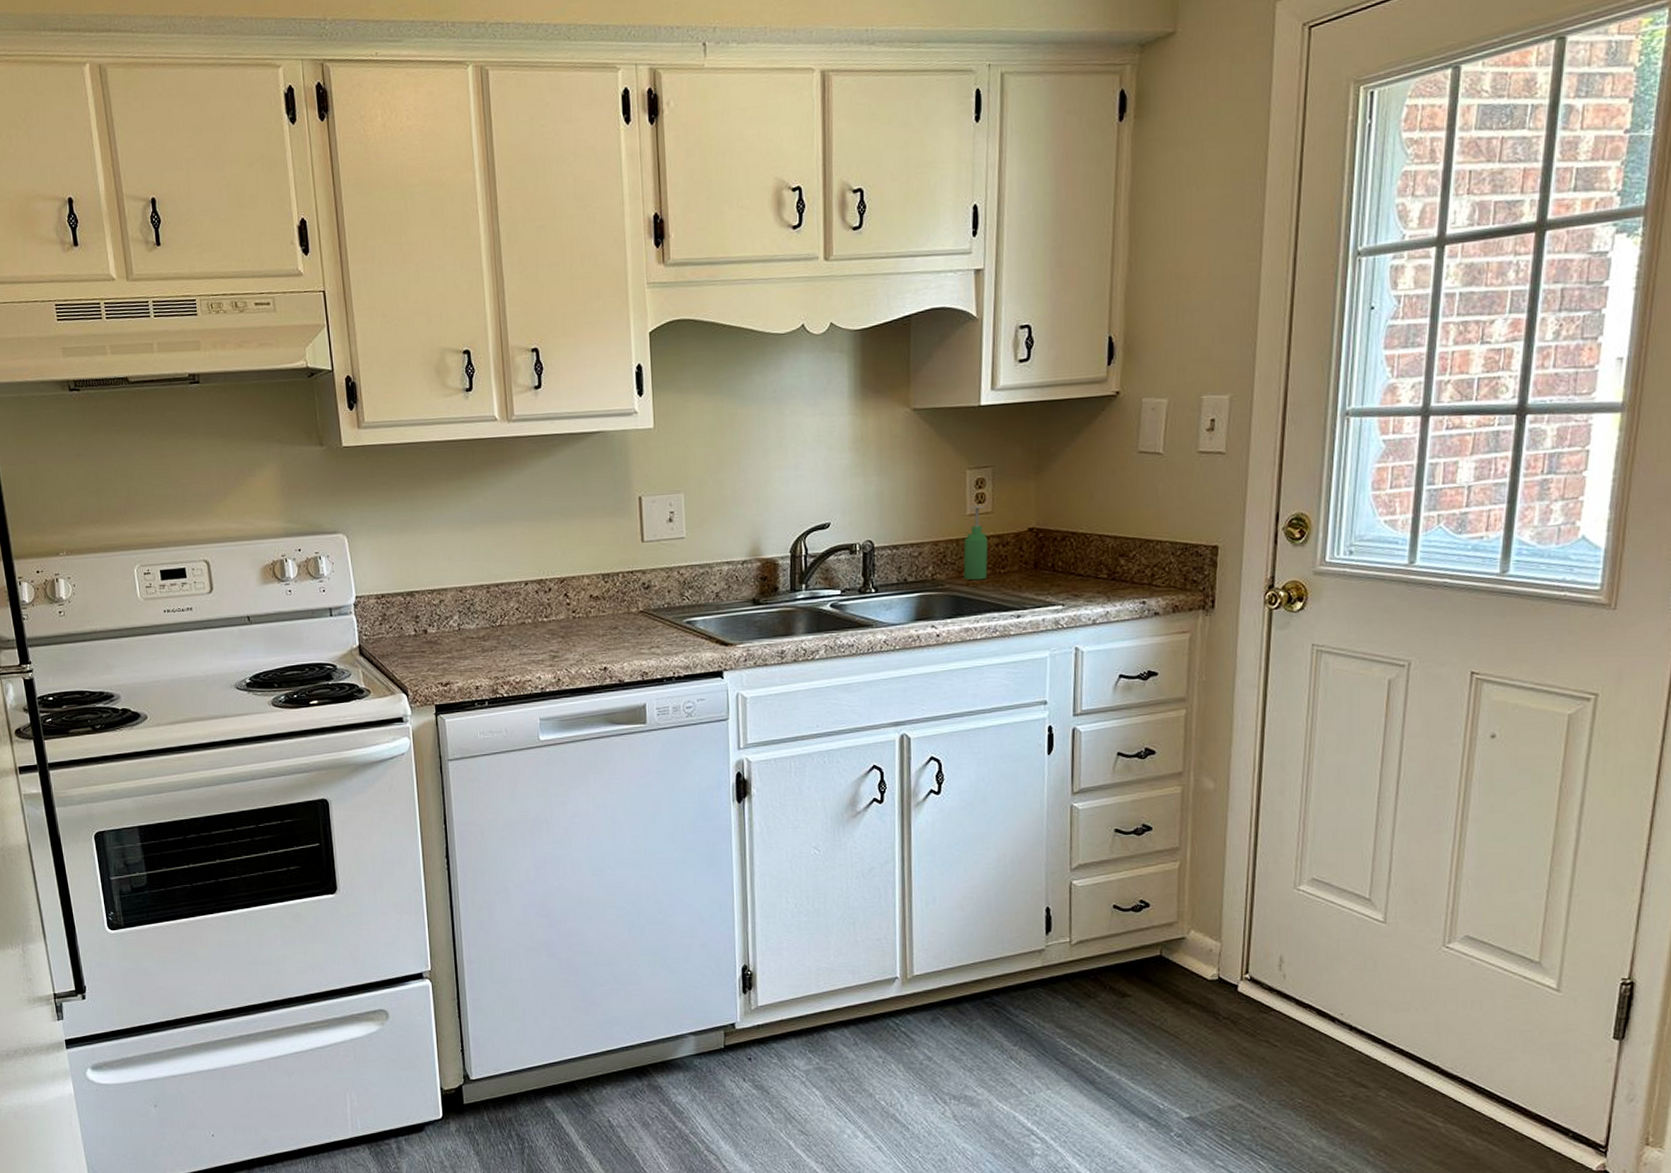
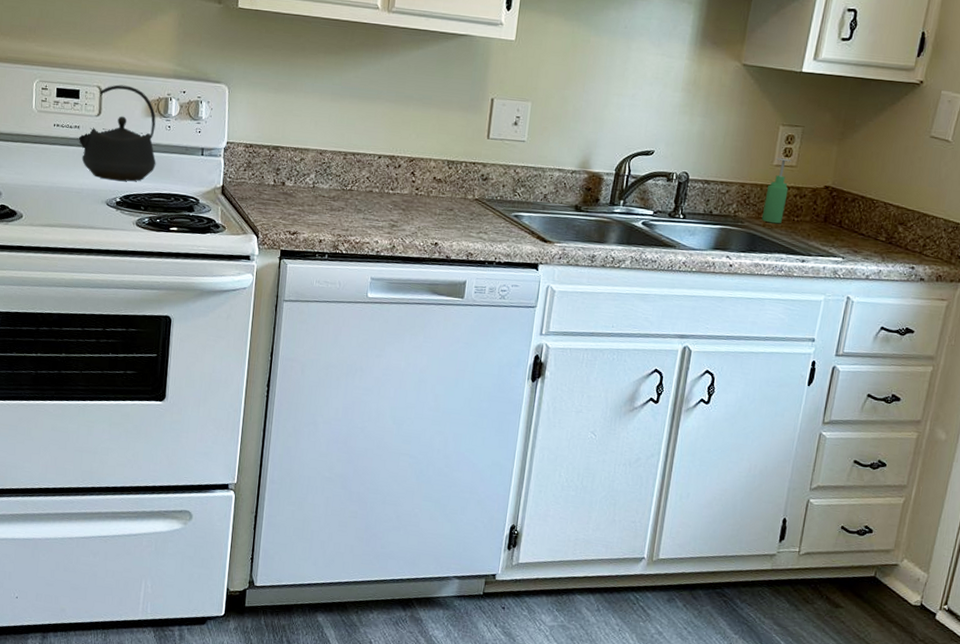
kettle: none [191,553,283,661] -> present [77,84,156,182]

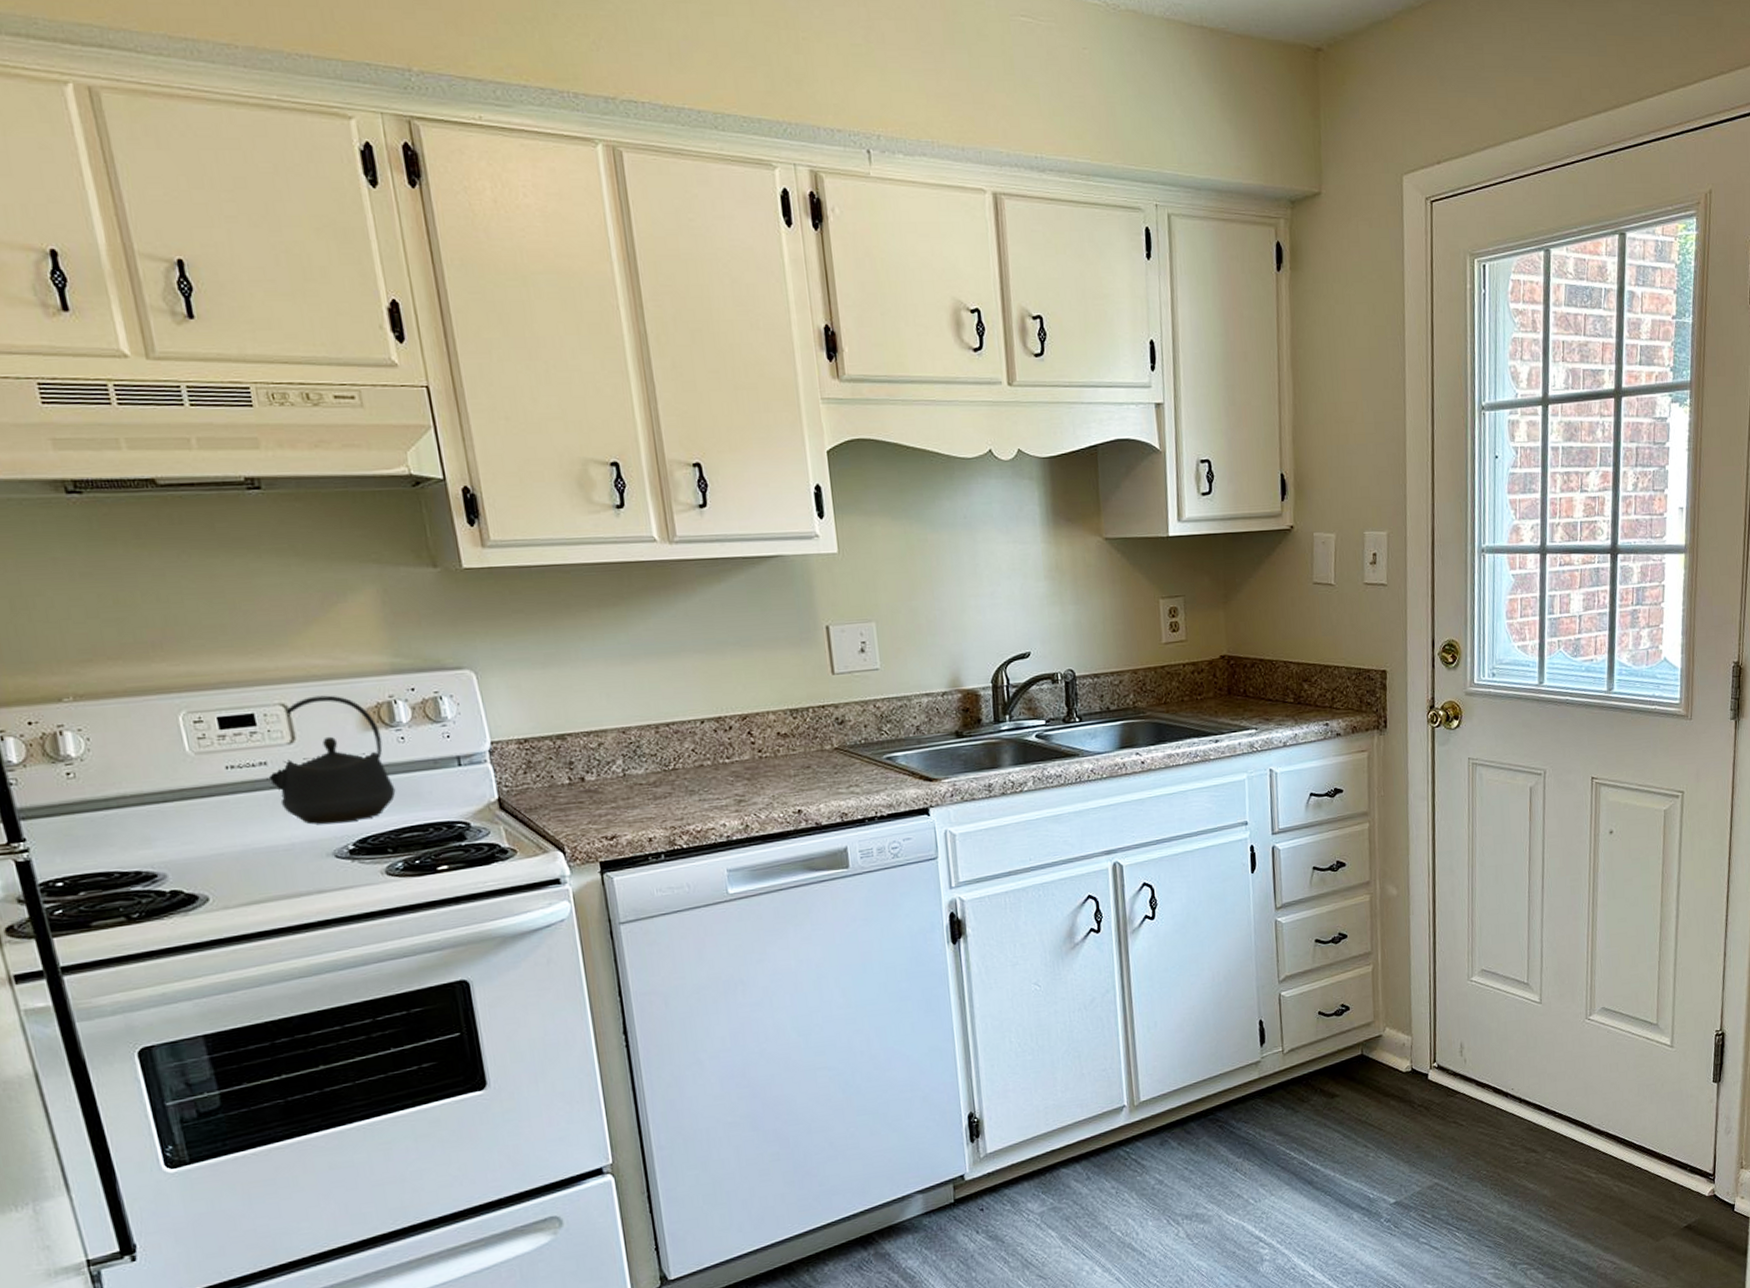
soap dispenser: present [761,157,791,224] -> none [1161,633,1186,708]

